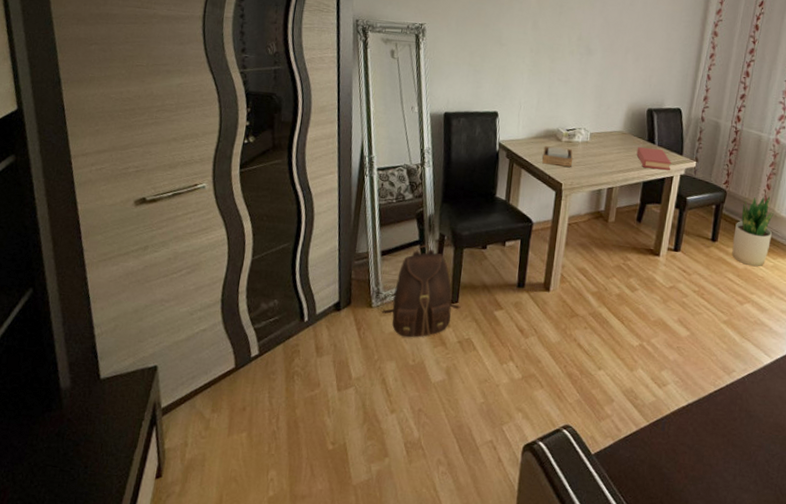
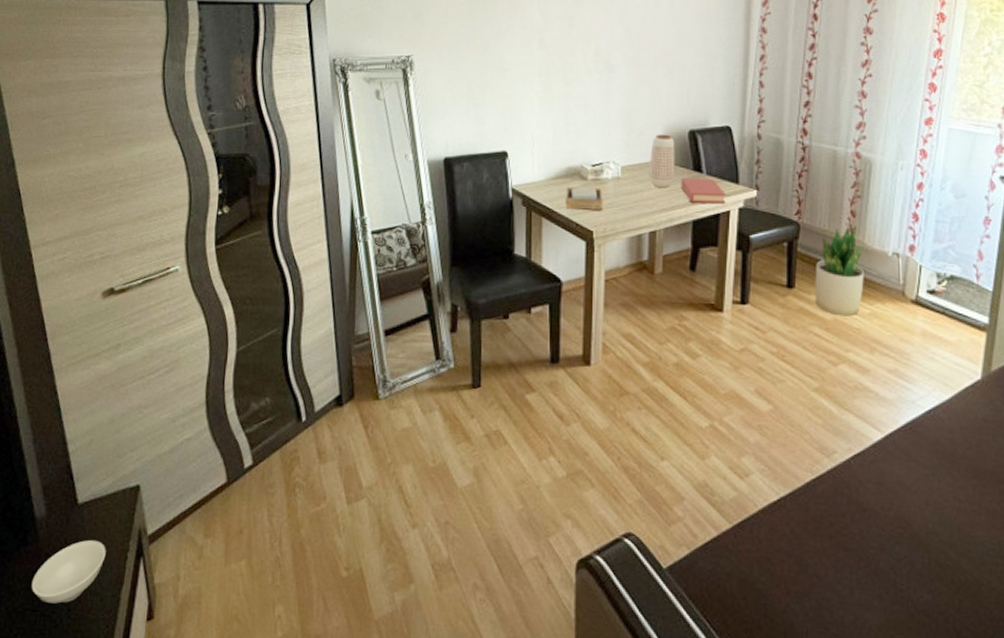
bowl: none [53,409,123,462] -> present [31,539,106,604]
backpack: present [381,245,461,338] -> none [390,319,484,434]
vase: none [611,109,636,154] -> present [648,134,675,188]

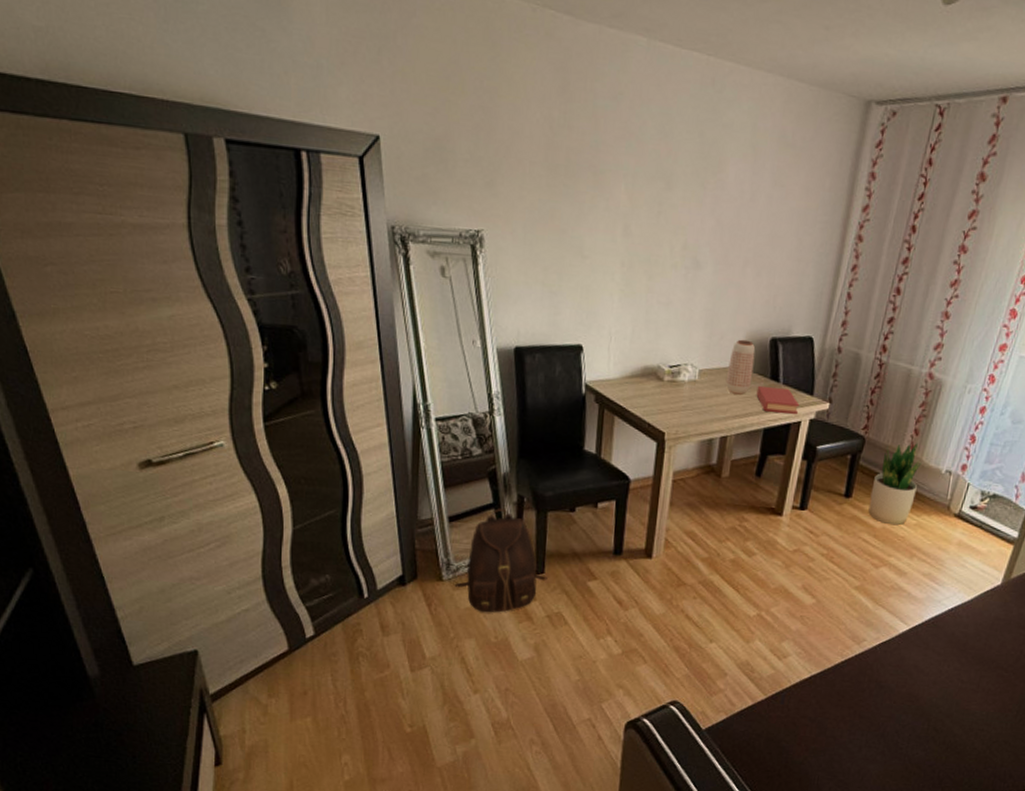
bowl: present [31,539,106,604] -> none [92,697,167,751]
backpack: none [390,319,484,434] -> present [454,508,548,613]
napkin holder: present [566,187,604,210] -> none [640,386,678,412]

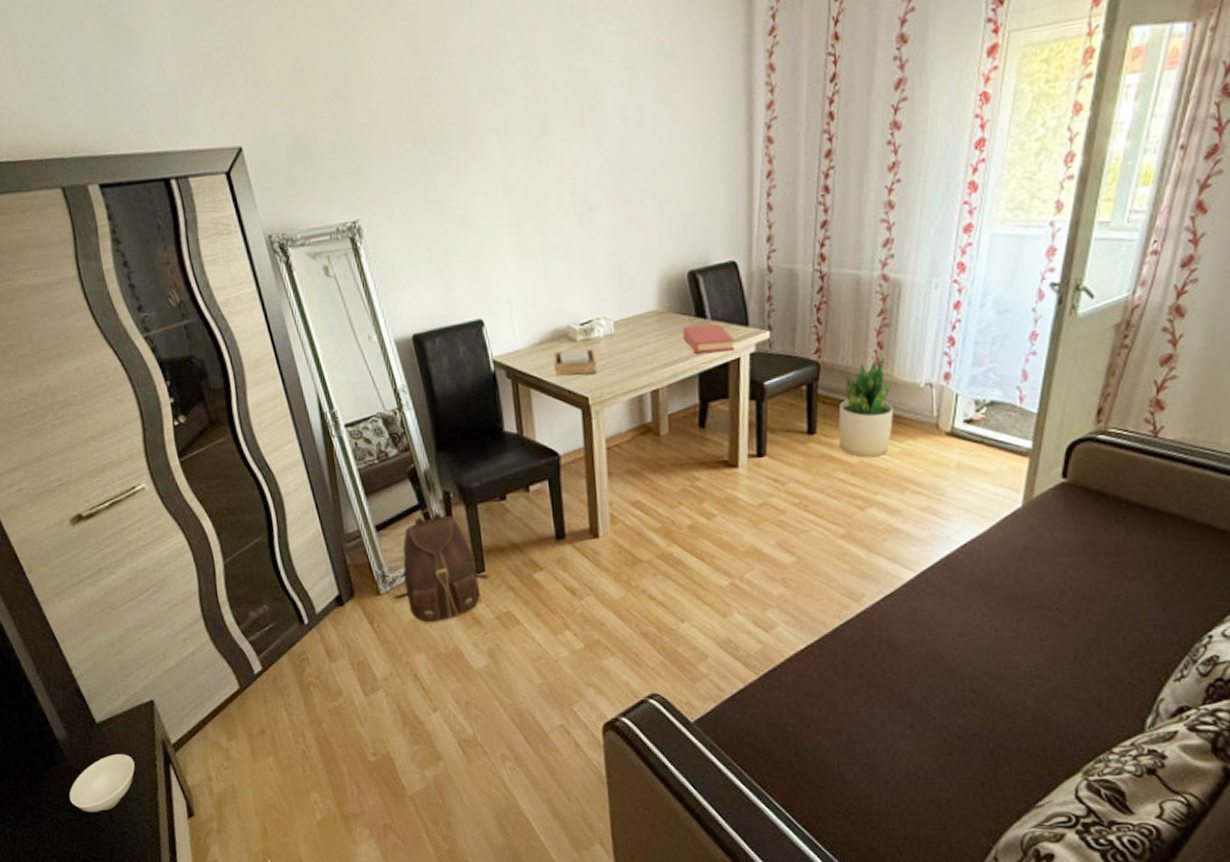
bowl: none [92,697,167,751] -> present [69,753,135,812]
napkin holder: none [640,386,678,412] -> present [554,348,597,376]
vase: present [725,339,756,395] -> none [645,278,676,341]

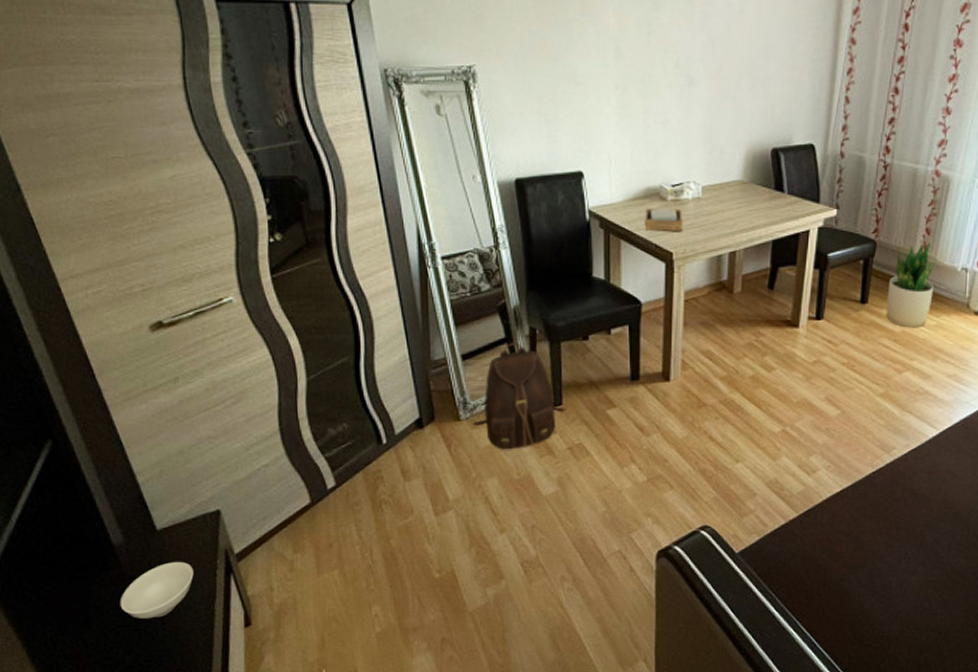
book: present [682,323,736,354] -> none [762,197,807,223]

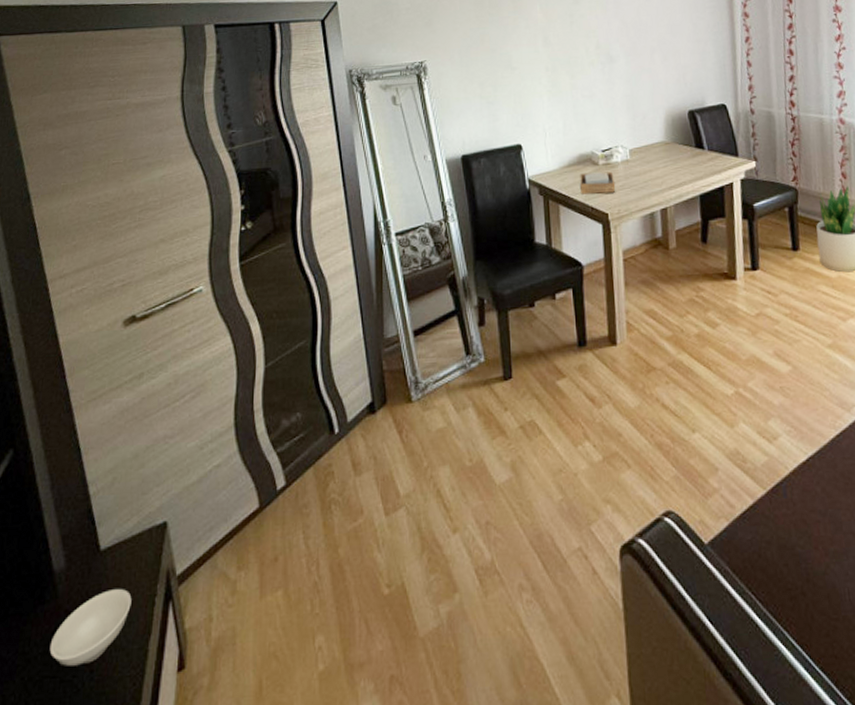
backpack: present [472,343,566,450] -> none [424,314,516,433]

